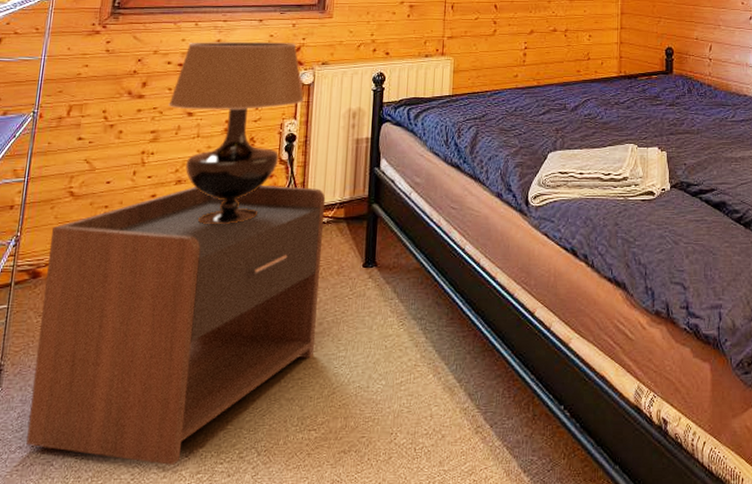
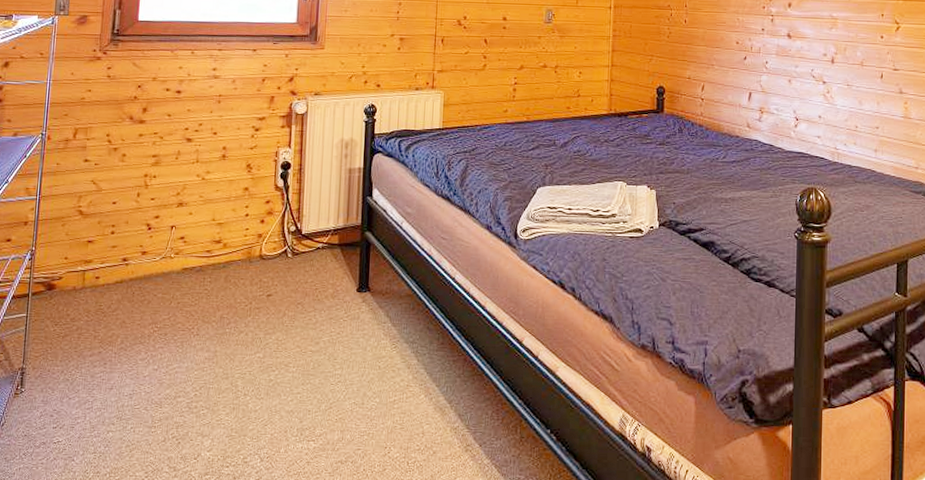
nightstand: present [26,184,326,465] -> none [49,209,321,466]
table lamp: present [168,41,304,225] -> none [168,69,298,247]

